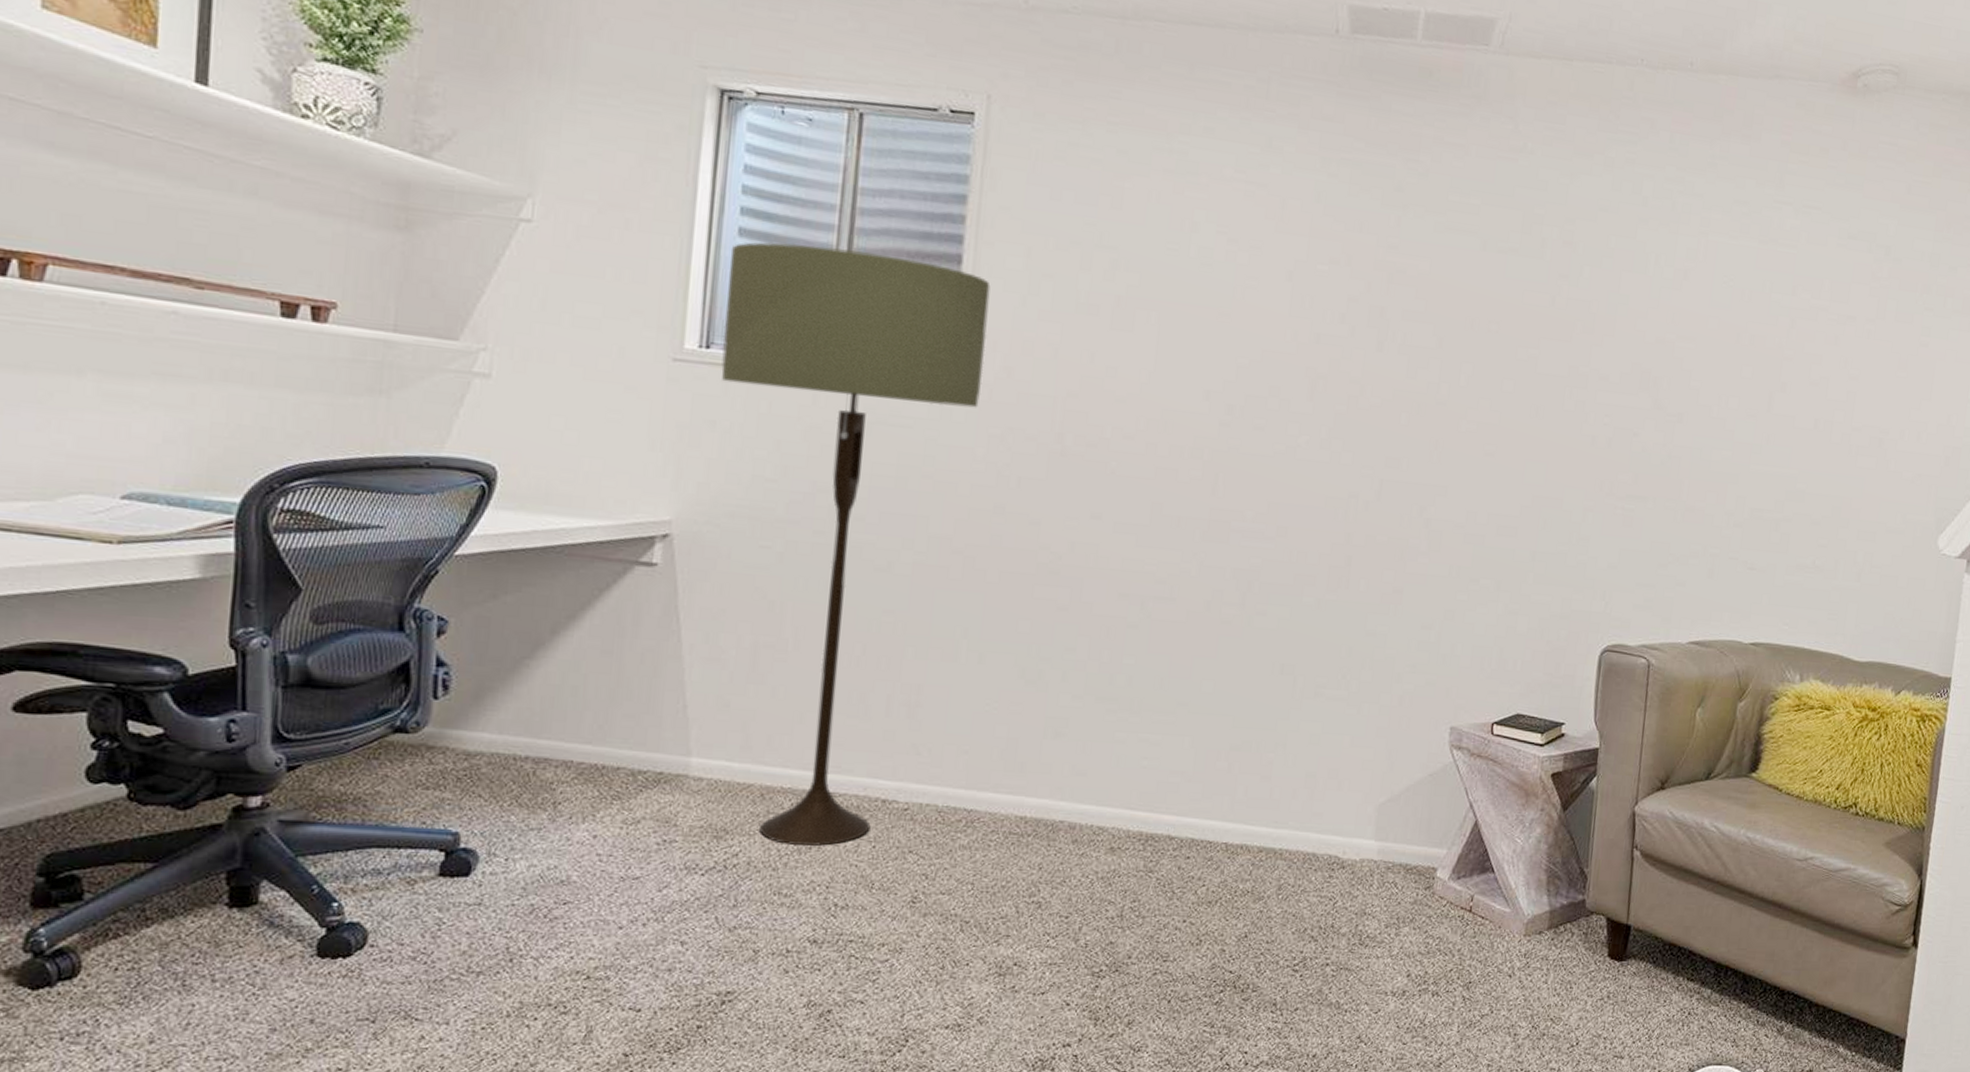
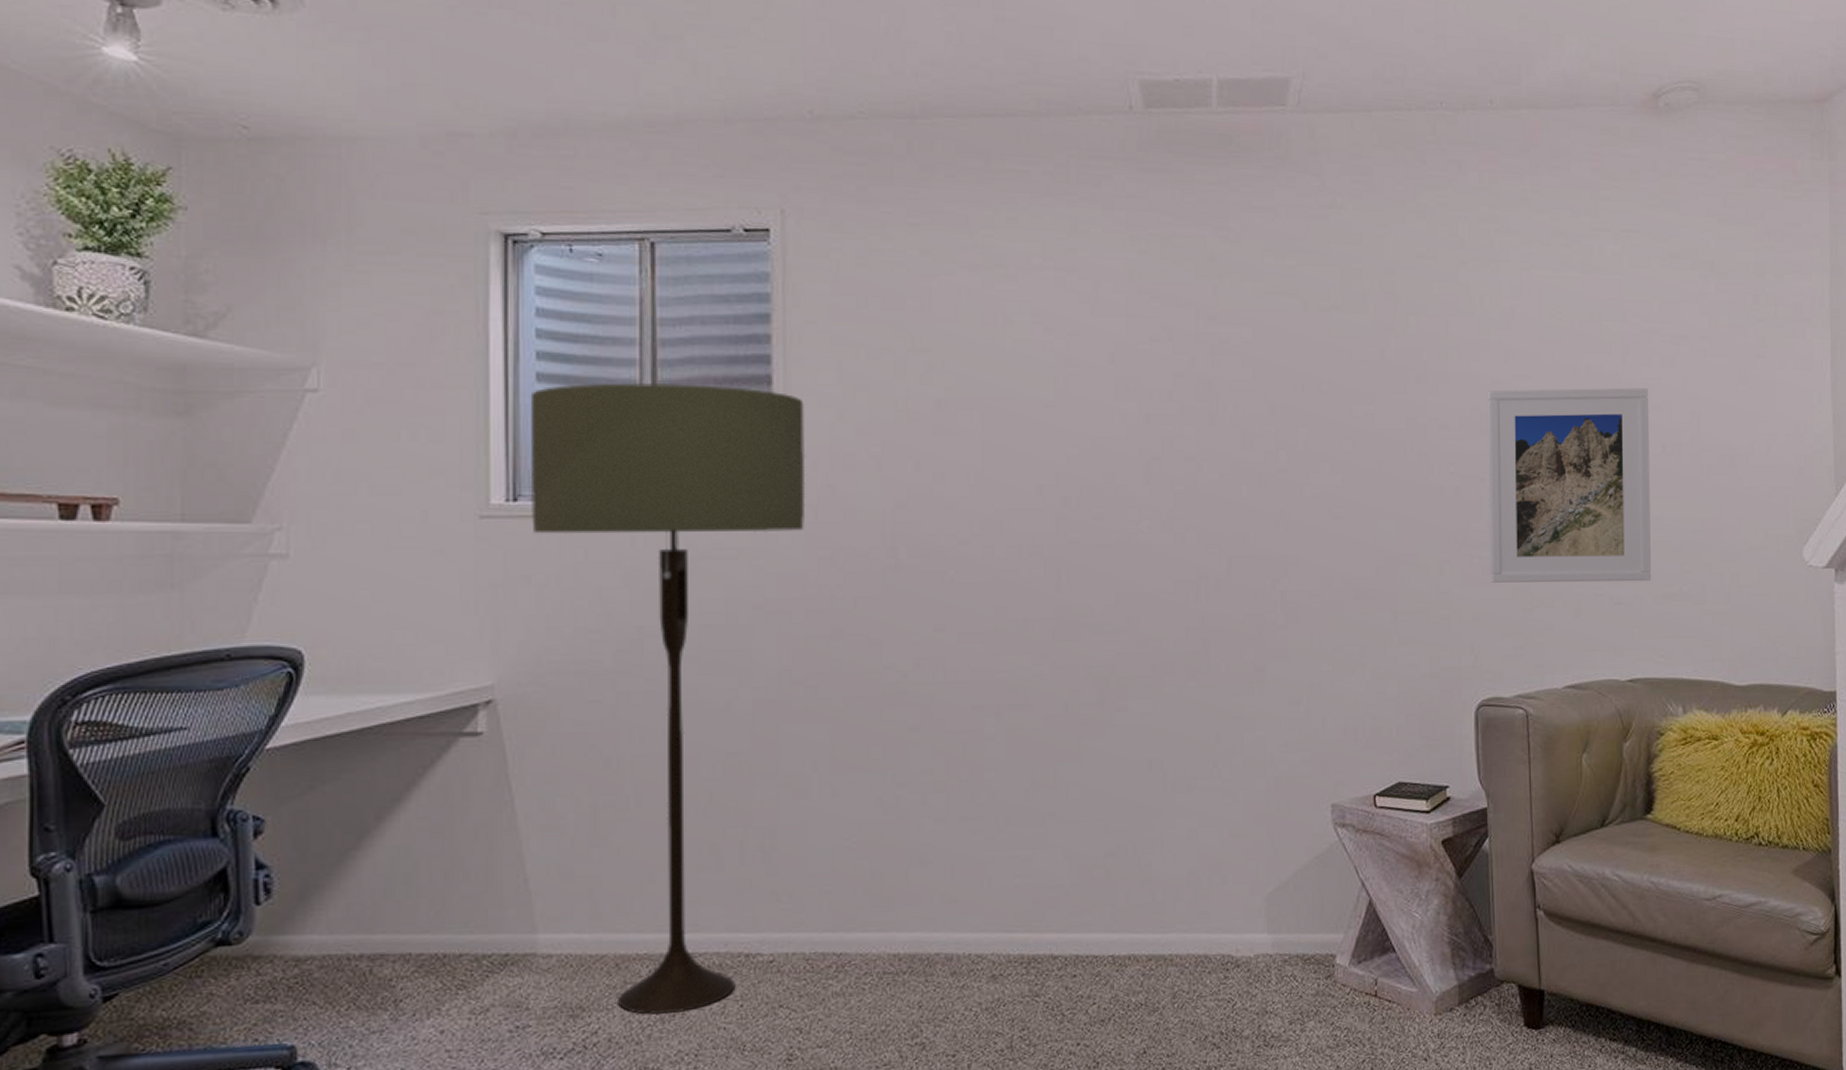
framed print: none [1629,348,1808,551] -> present [1487,388,1651,583]

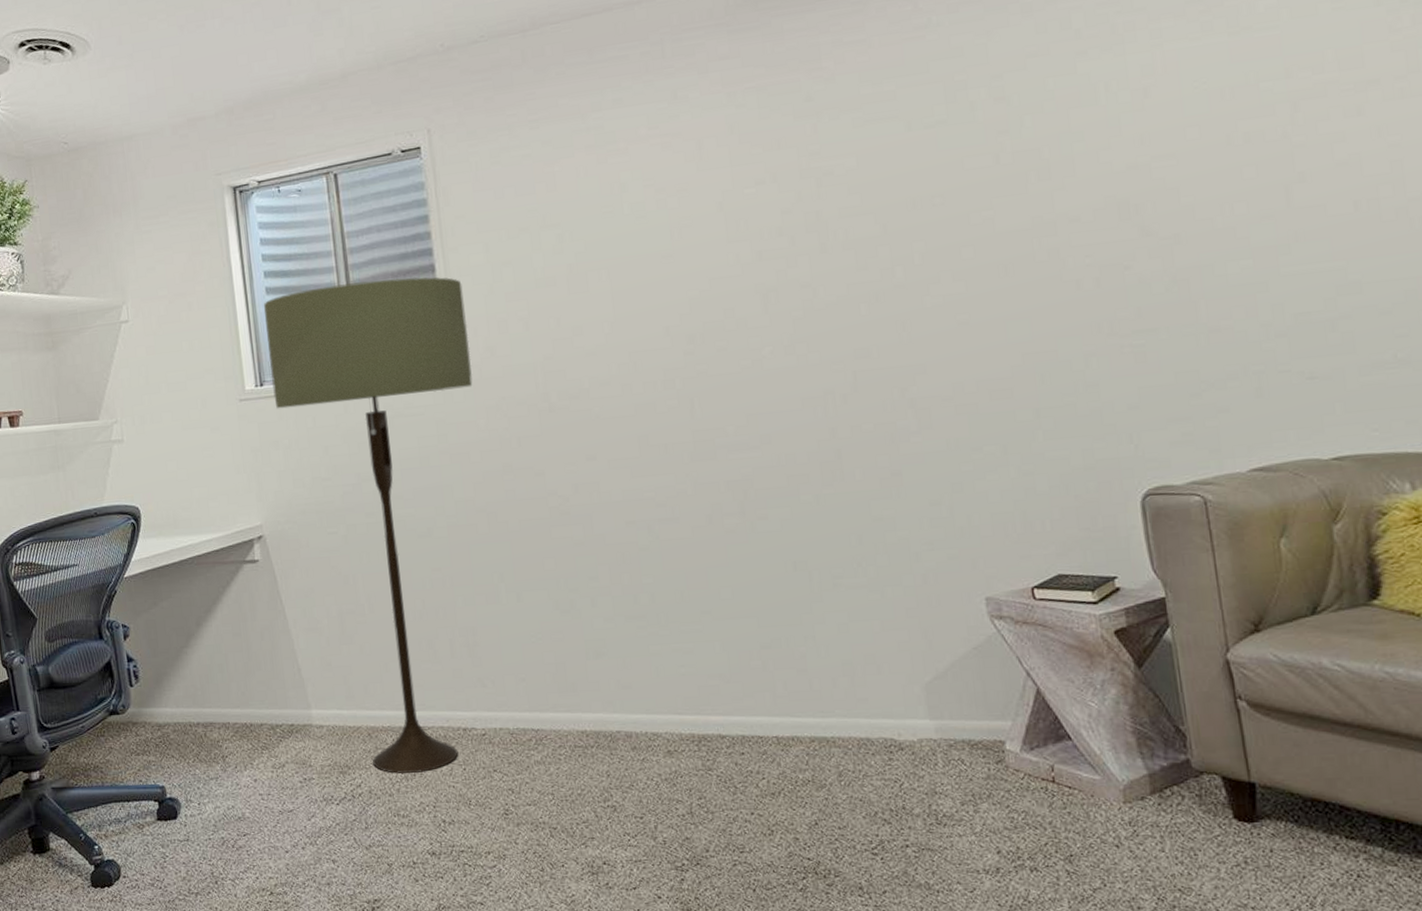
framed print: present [1487,388,1651,583] -> none [1122,144,1353,370]

